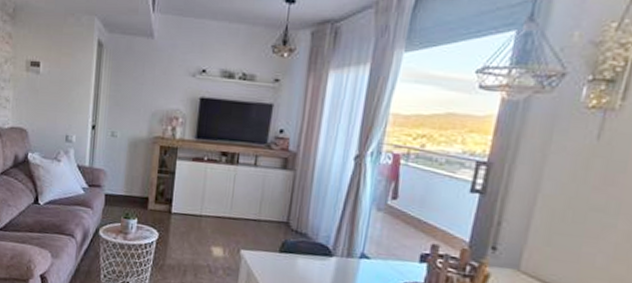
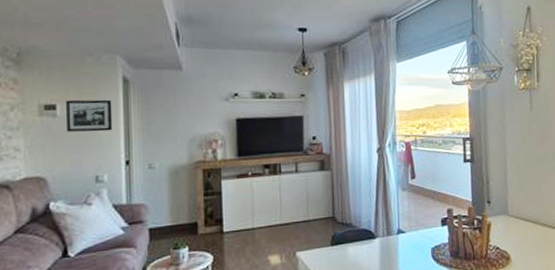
picture frame: none [46,58,86,94] -> present [66,99,113,132]

